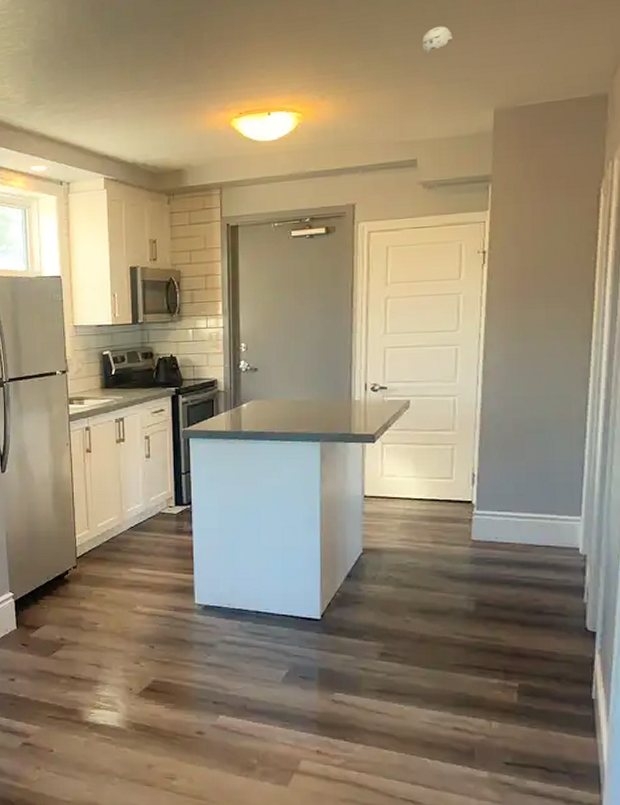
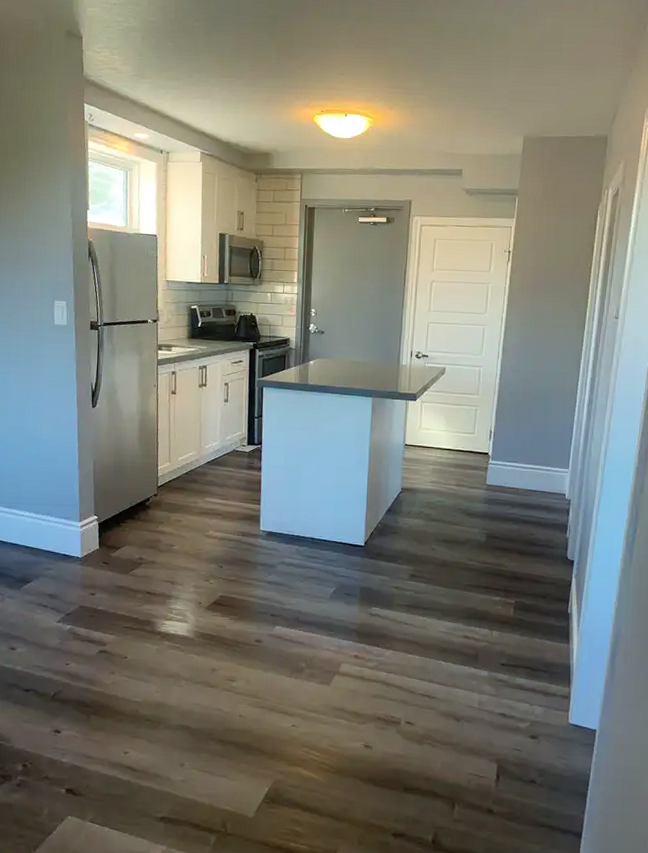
smoke detector: present [422,26,453,55] -> none [472,62,496,84]

